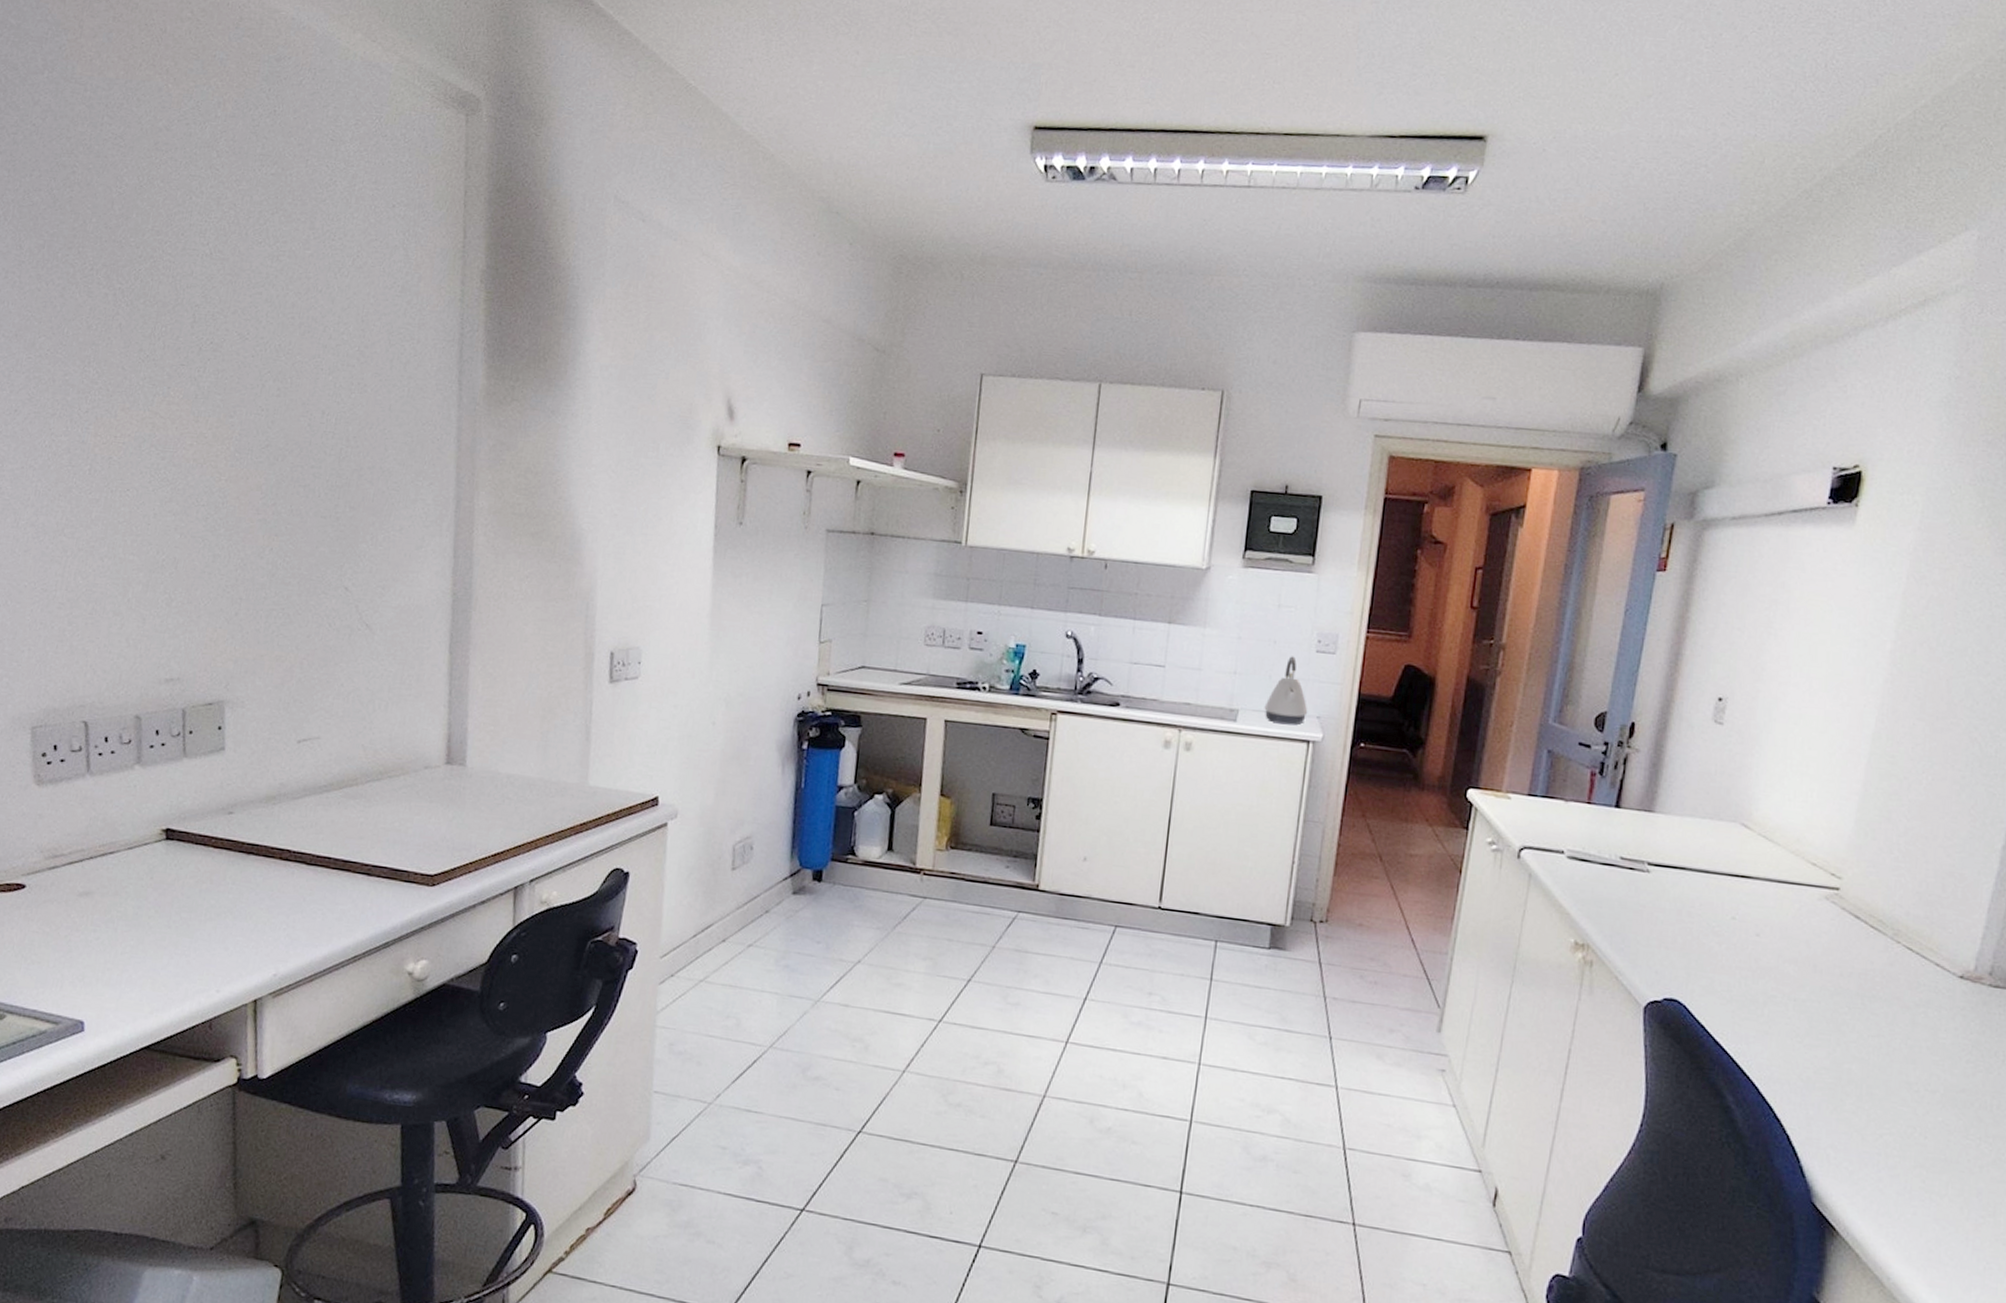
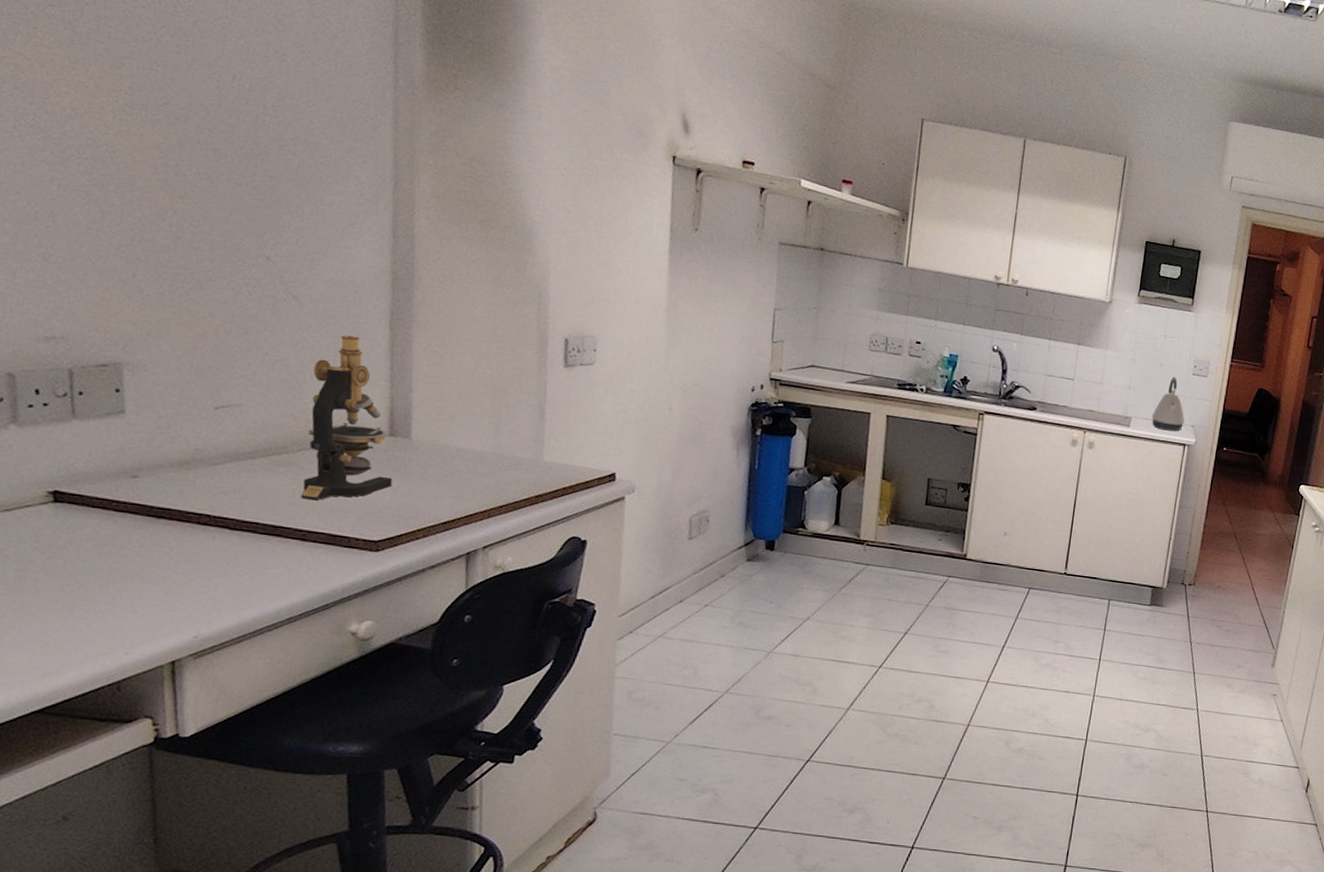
microscope: none [367,661,449,834] -> present [300,335,393,501]

